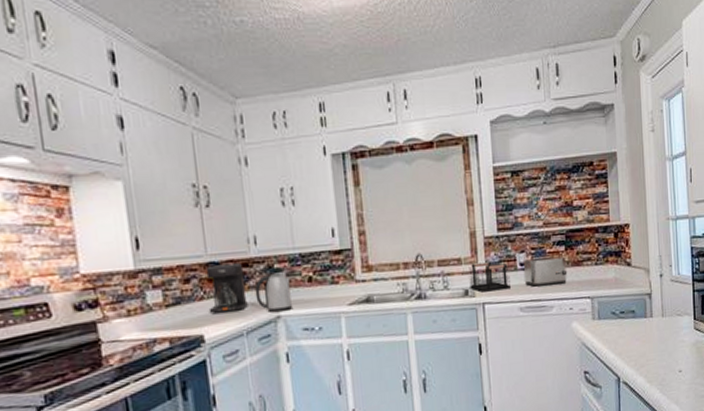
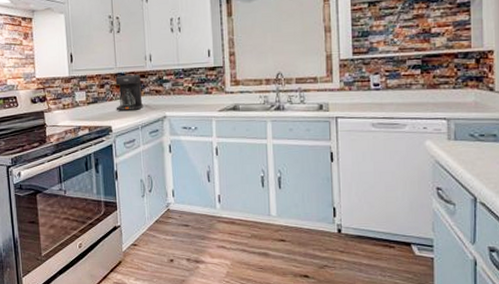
kettle: present [254,272,292,313] -> none [148,83,175,114]
dish rack: present [468,262,511,293] -> none [324,82,363,108]
toaster: present [524,256,568,287] -> none [378,78,423,106]

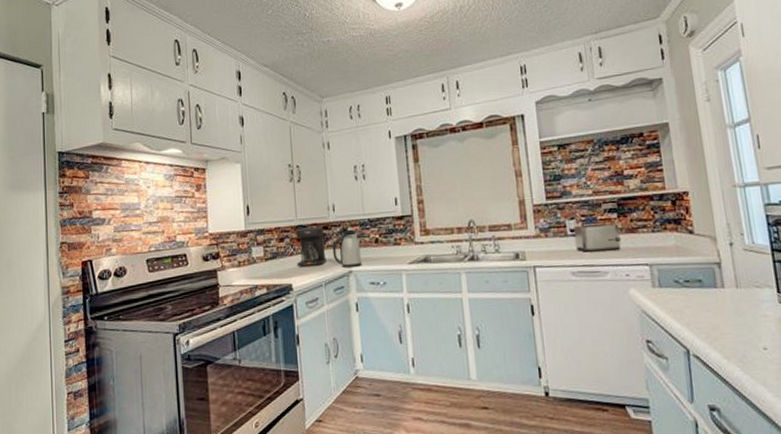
kettle: none [148,83,175,114] -> present [332,234,361,268]
toaster: none [378,78,423,106] -> present [574,223,621,252]

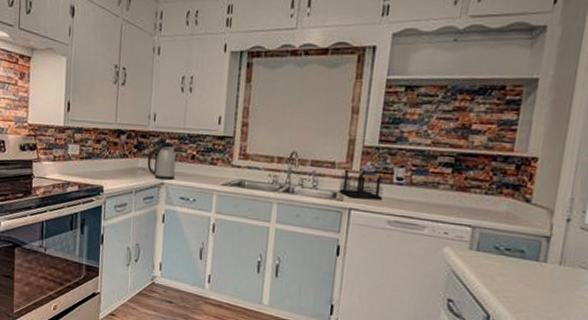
coffee maker: present [296,226,327,267] -> none [110,132,142,172]
dish rack: none [518,228,562,256] -> present [339,169,385,201]
toaster: present [574,223,621,252] -> none [399,174,450,207]

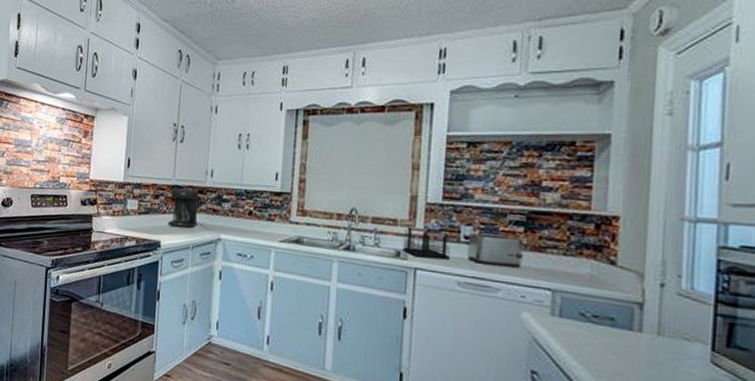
coffee maker: none [110,132,142,172] -> present [167,188,199,228]
kettle: present [147,147,177,180] -> none [204,202,235,236]
toaster: none [399,174,450,207] -> present [468,232,524,268]

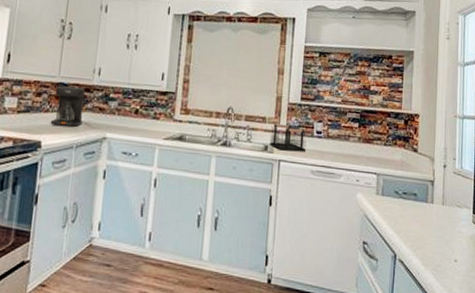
toaster: present [468,232,524,268] -> none [319,128,358,157]

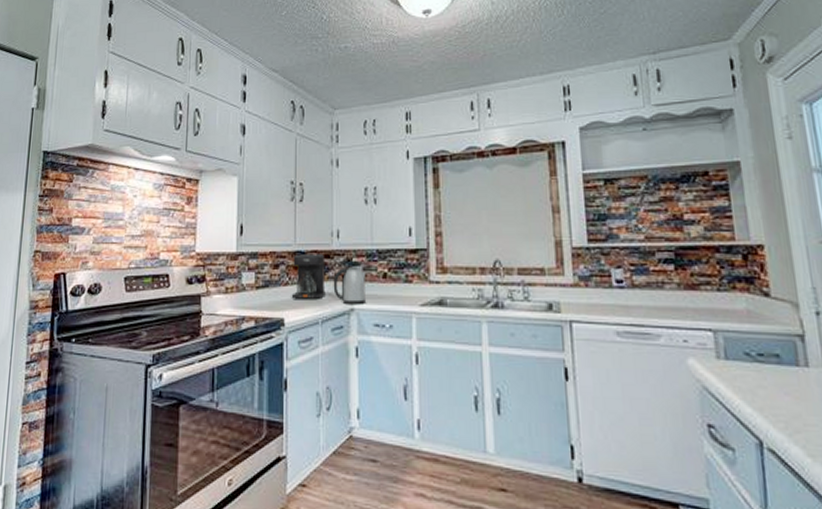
kettle: none [89,101,121,135] -> present [333,266,367,305]
dish rack: present [270,124,307,152] -> none [553,275,604,309]

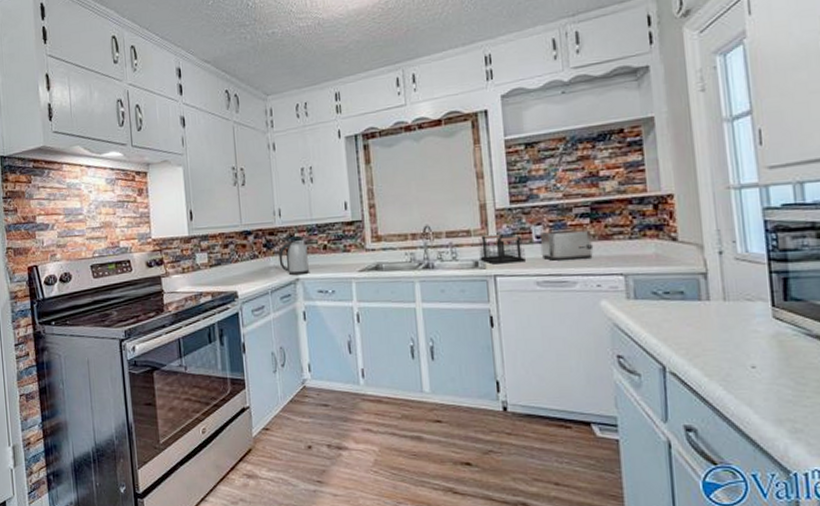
coffee maker: present [291,254,326,299] -> none [240,232,273,274]
dish rack: none [553,275,604,309] -> present [478,234,526,265]
toaster: none [621,275,679,309] -> present [541,229,594,261]

